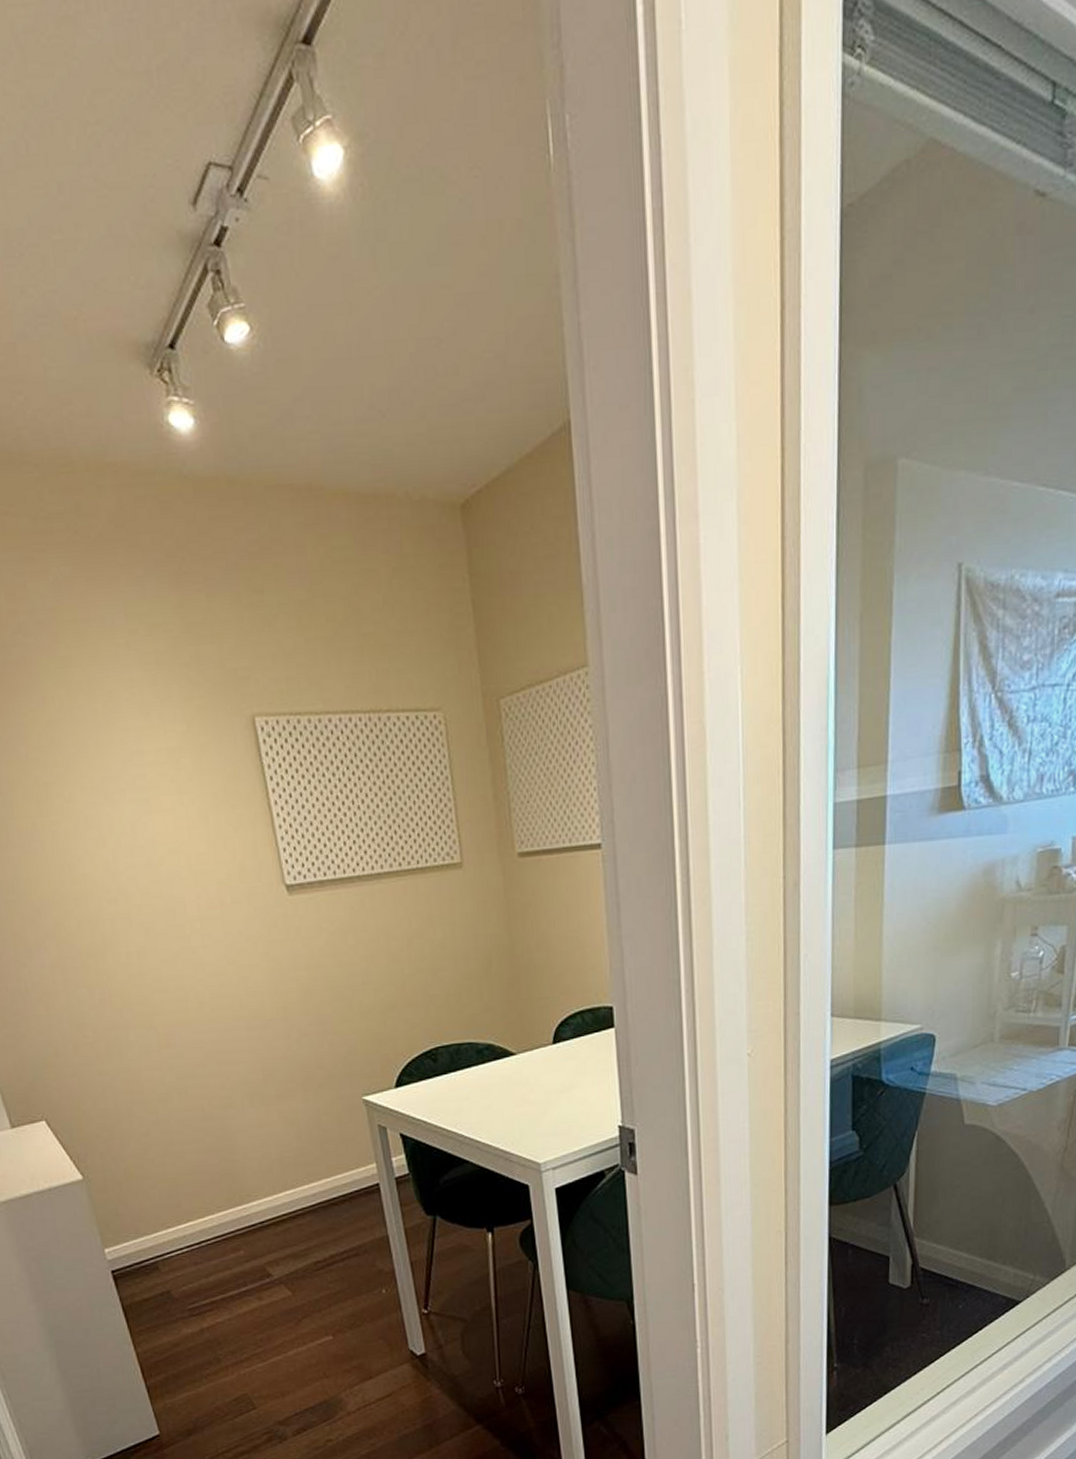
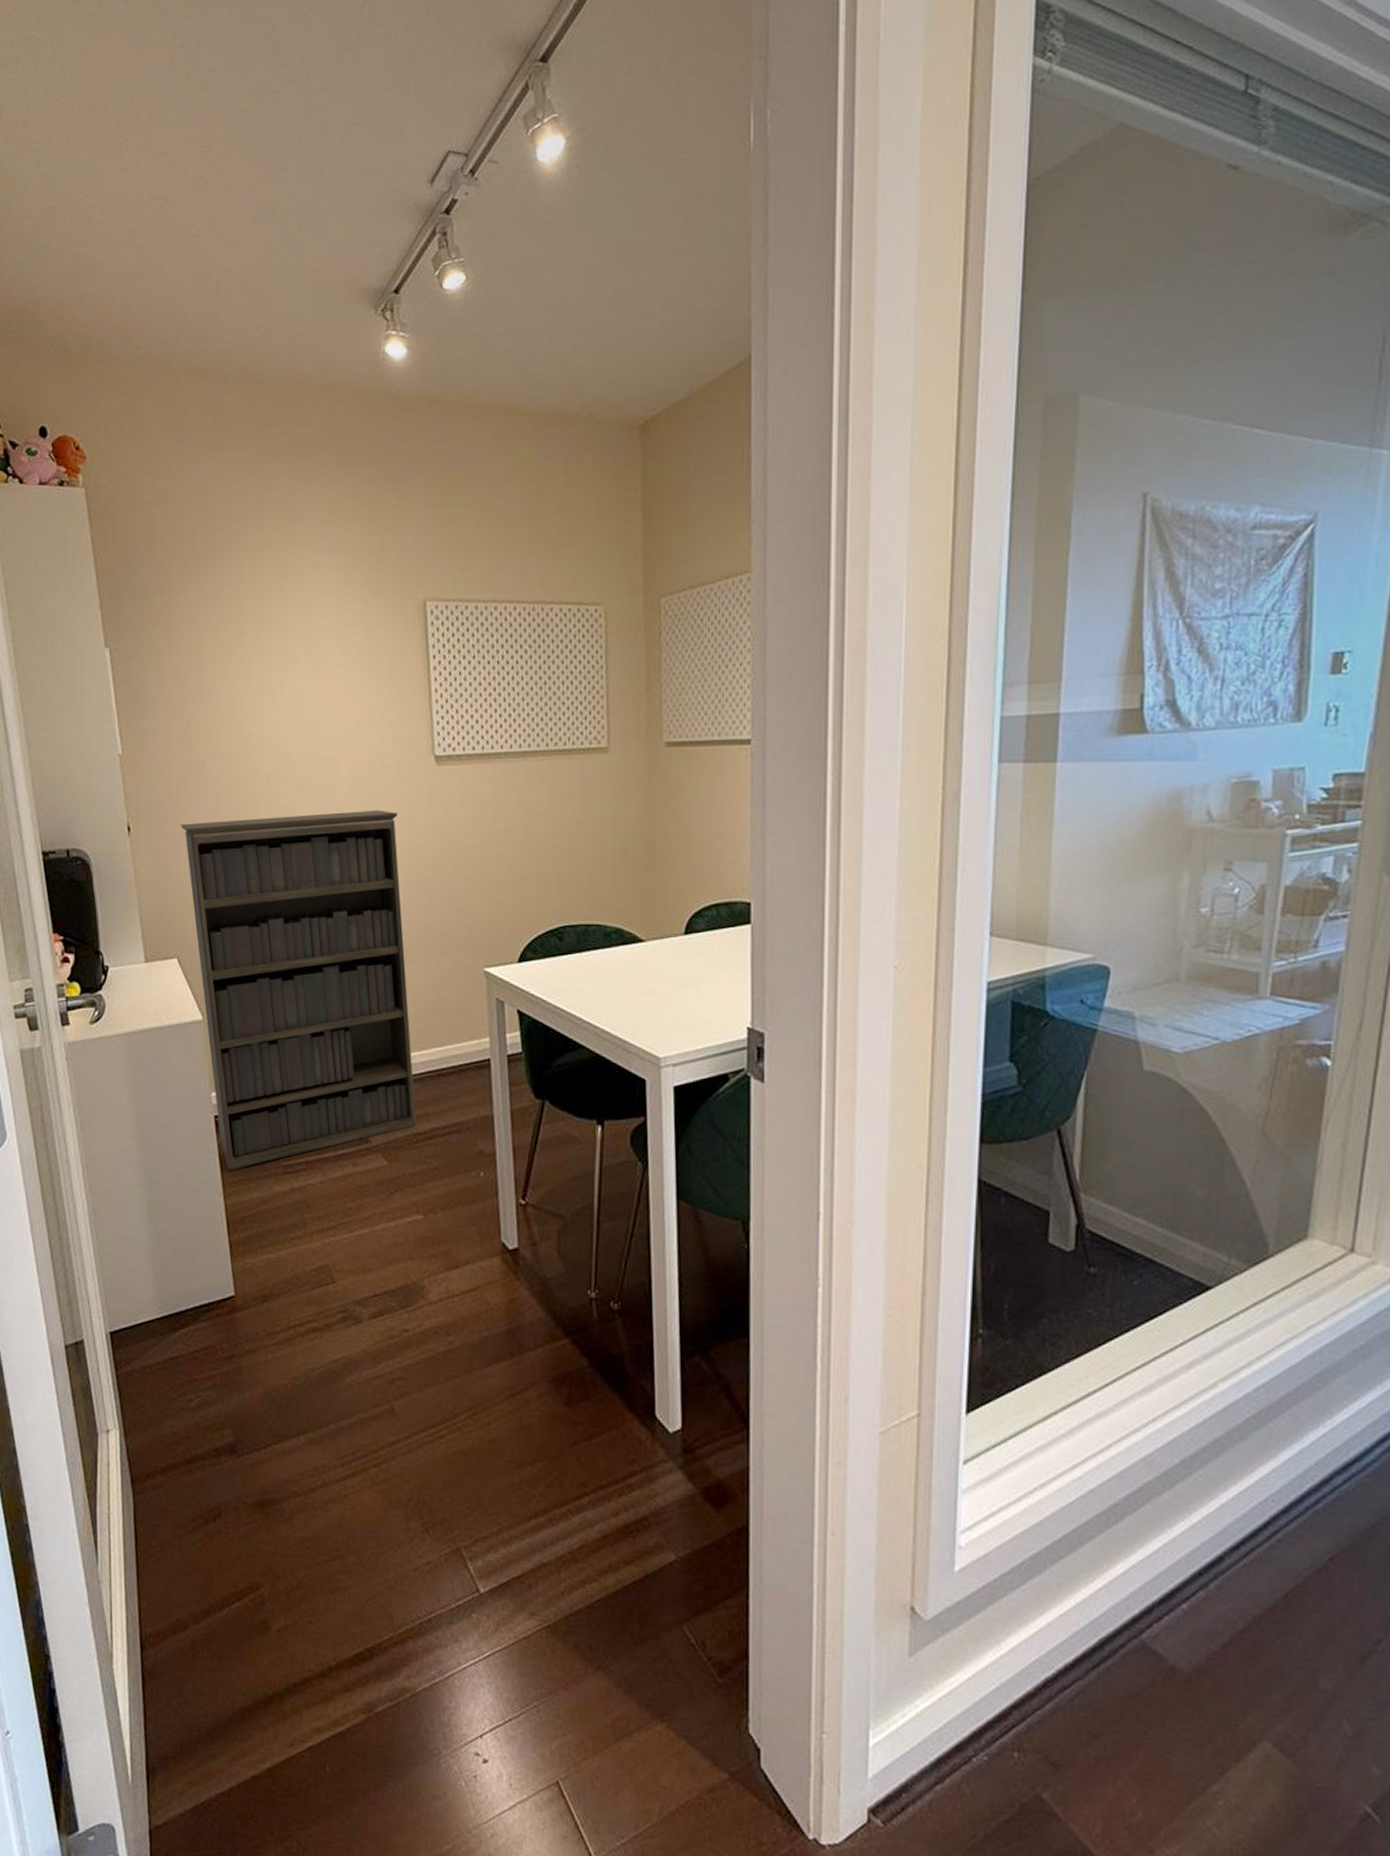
bookshelf: none [25,947,315,1321] -> present [181,810,416,1171]

